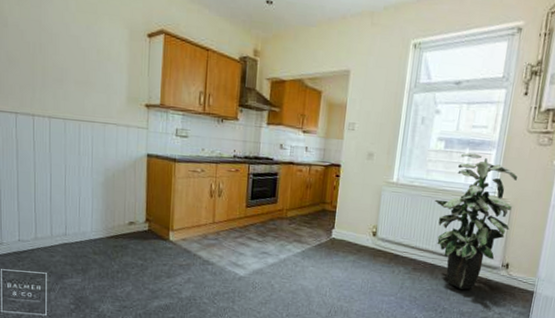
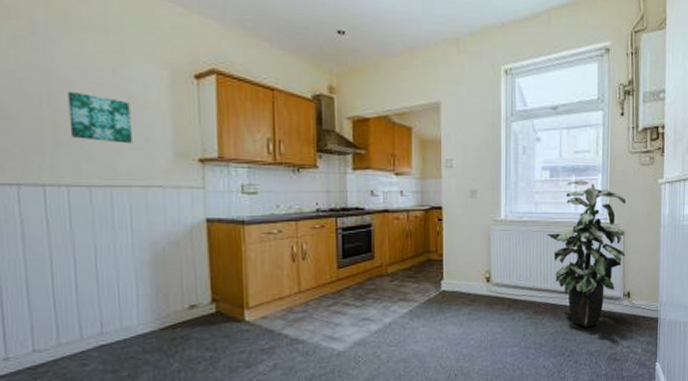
wall art: none [54,41,98,88] -> present [67,91,132,144]

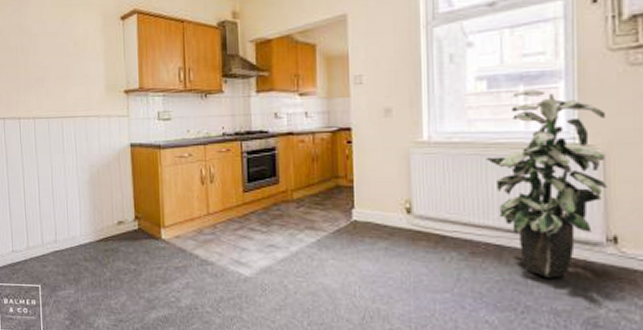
wall art: present [67,91,132,144] -> none [34,41,76,81]

